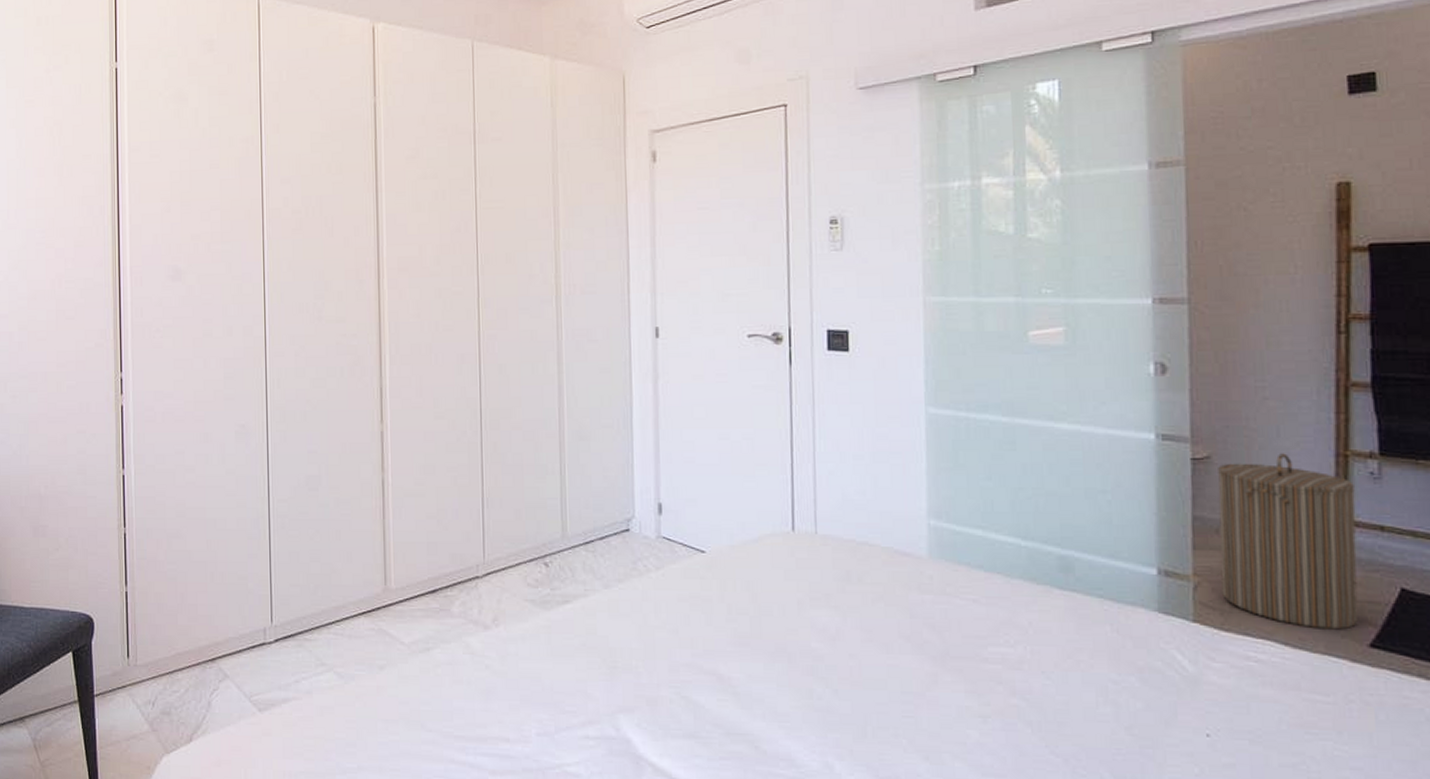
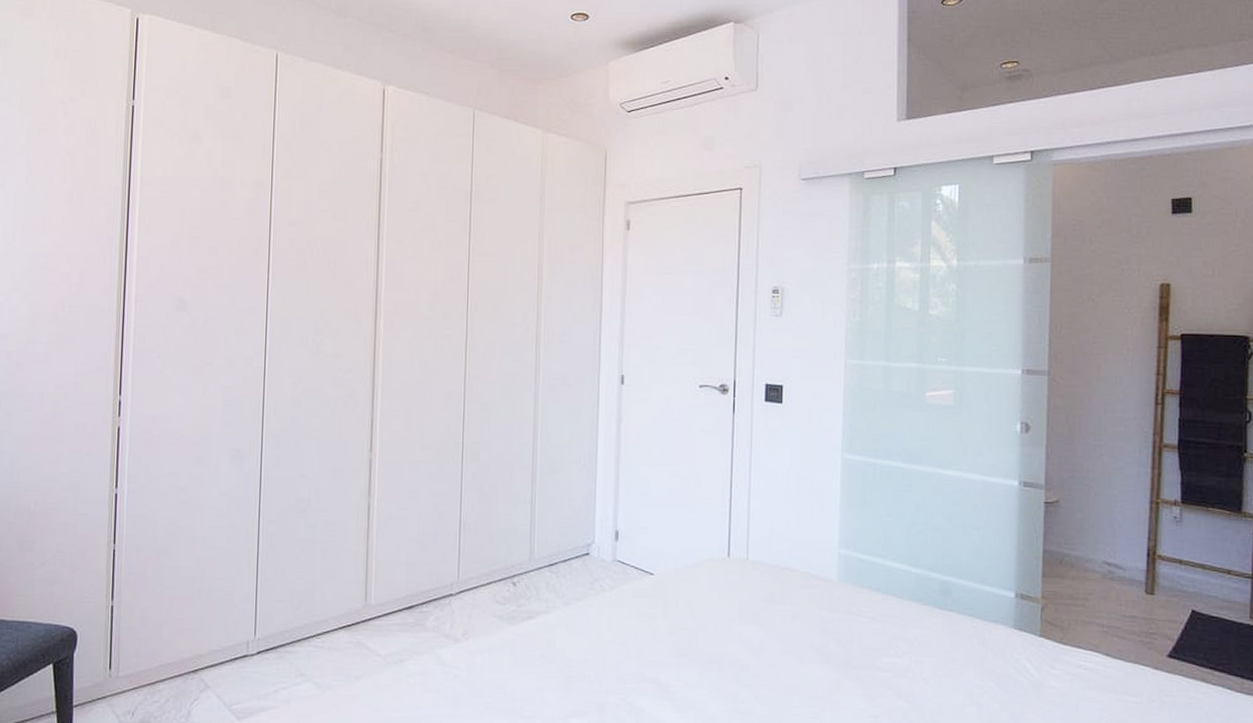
laundry hamper: present [1218,453,1358,630] -> none [1062,500,1162,643]

